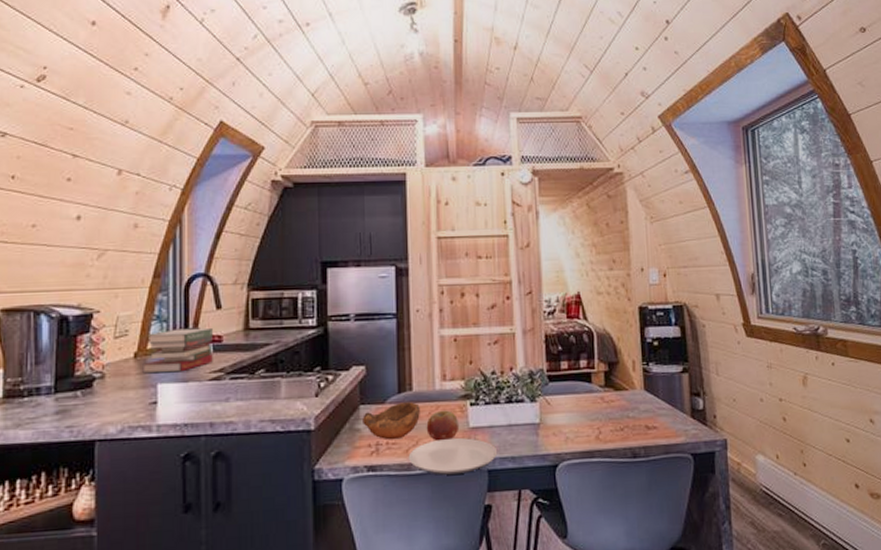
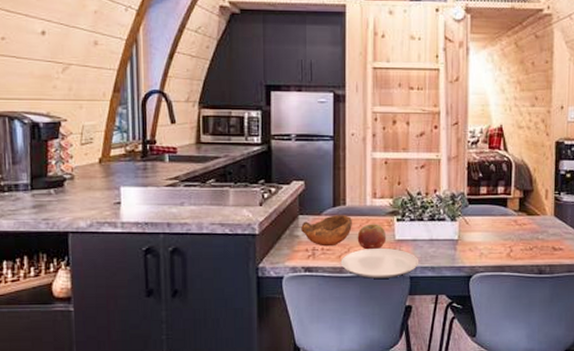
books: present [142,327,213,374] -> none [106,139,169,178]

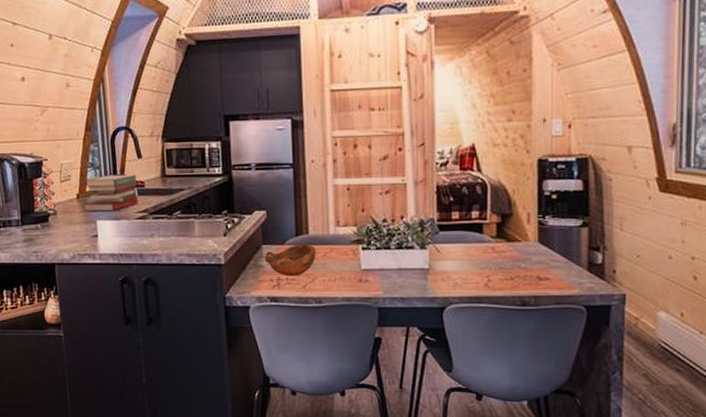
books: none [106,139,169,178] -> present [84,174,138,212]
plate: present [340,247,419,279] -> none [306,277,388,309]
fruit: present [357,224,387,250] -> none [321,253,352,280]

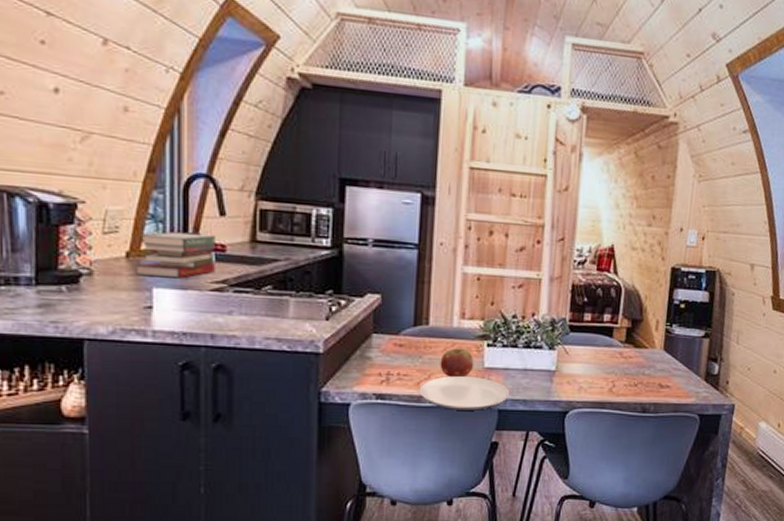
bowl: present [265,244,316,277] -> none [374,336,435,372]
plate: none [306,277,388,309] -> present [419,375,510,411]
fruit: none [321,253,352,280] -> present [440,348,475,378]

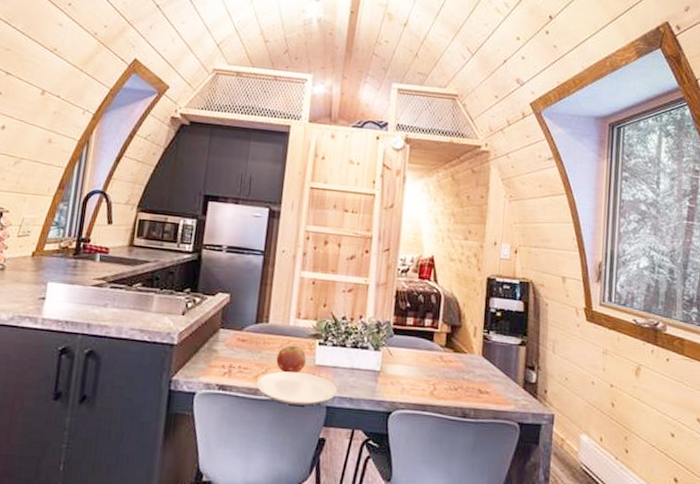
books: present [135,232,215,279] -> none [37,236,102,275]

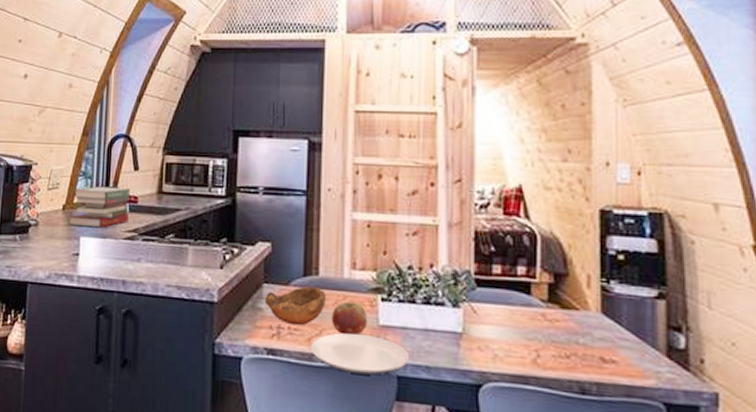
books: none [37,236,102,275] -> present [68,186,130,228]
bowl: none [220,332,273,365] -> present [265,286,326,326]

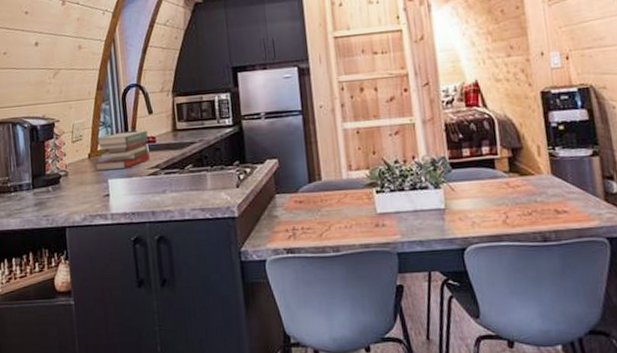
bowl: present [265,286,326,326] -> none [279,190,331,226]
plate: present [310,333,410,376] -> none [322,223,406,257]
fruit: present [331,301,368,336] -> none [336,197,368,226]

